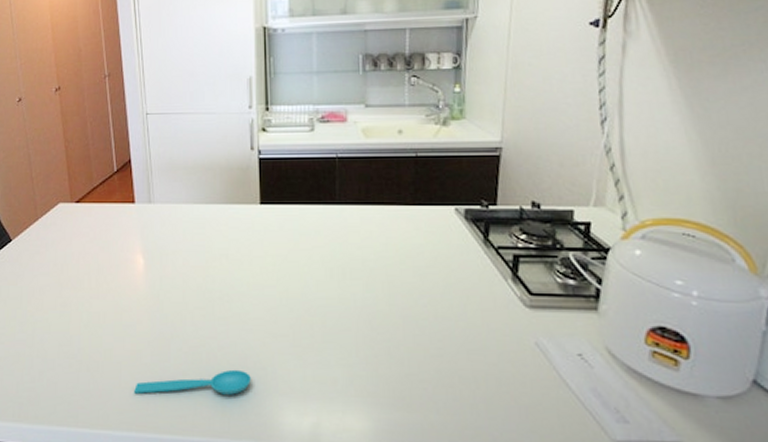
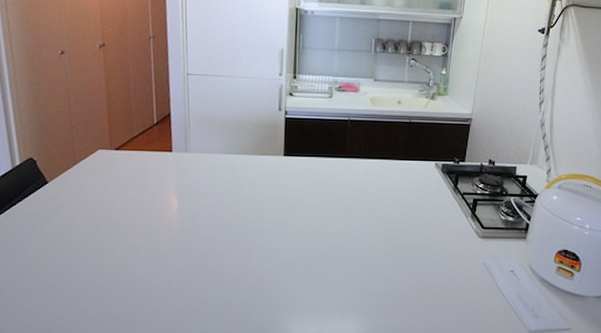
spoon: present [134,369,251,395] -> none [163,292,267,316]

